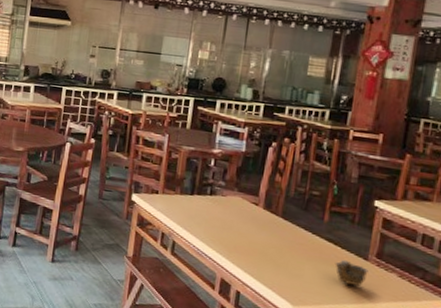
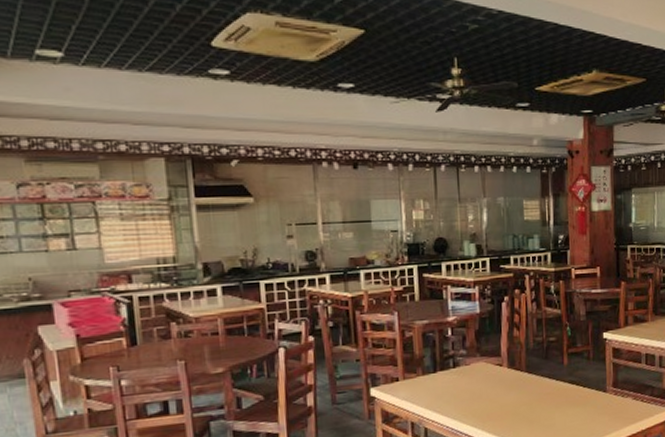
cup: present [335,259,369,286] -> none [580,397,609,421]

